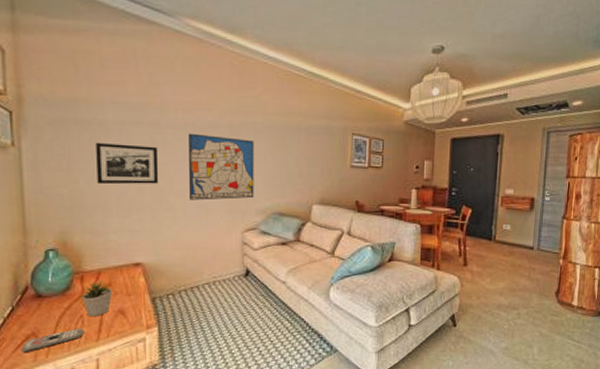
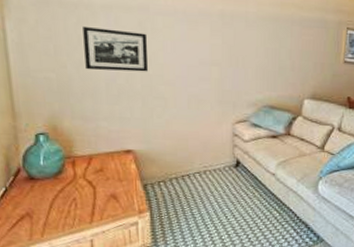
remote control: present [21,328,84,352] -> none [16,210,78,231]
potted plant: present [80,281,113,317] -> none [72,166,105,200]
wall art: present [189,133,254,200] -> none [179,21,246,91]

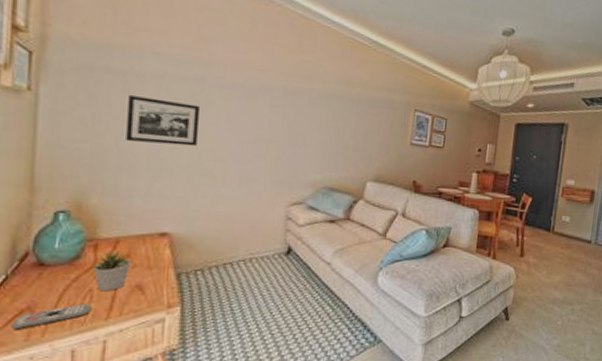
remote control: none [16,210,78,231] -> present [11,303,92,330]
potted plant: none [72,166,105,200] -> present [91,251,132,292]

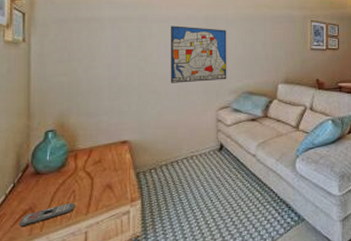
potted plant: present [91,251,132,292] -> none [73,158,102,192]
picture frame: present [126,94,199,147] -> none [93,36,145,72]
wall art: none [231,94,309,170] -> present [171,26,227,83]

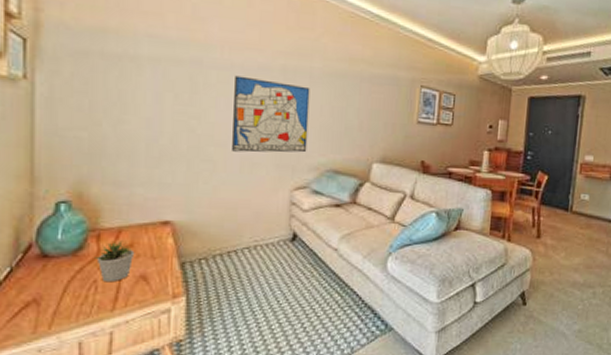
remote control: present [19,202,76,227] -> none [18,295,97,322]
potted plant: none [73,158,102,192] -> present [95,241,135,283]

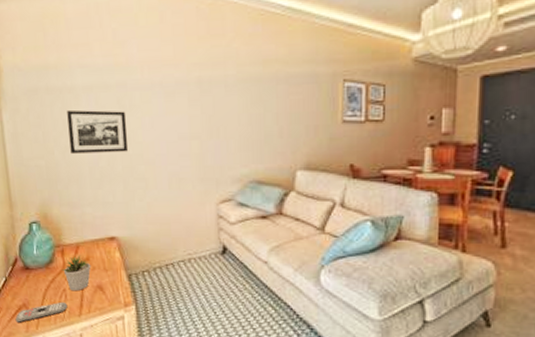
remote control: none [18,295,97,322] -> present [15,301,68,323]
picture frame: none [124,79,198,132] -> present [67,109,129,155]
wall art: present [232,75,310,153] -> none [156,93,229,169]

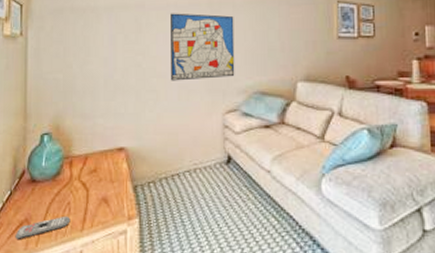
potted plant: present [62,255,91,292] -> none [68,166,98,205]
picture frame: present [67,109,129,155] -> none [88,27,143,68]
wall art: none [156,93,229,169] -> present [171,13,235,81]

